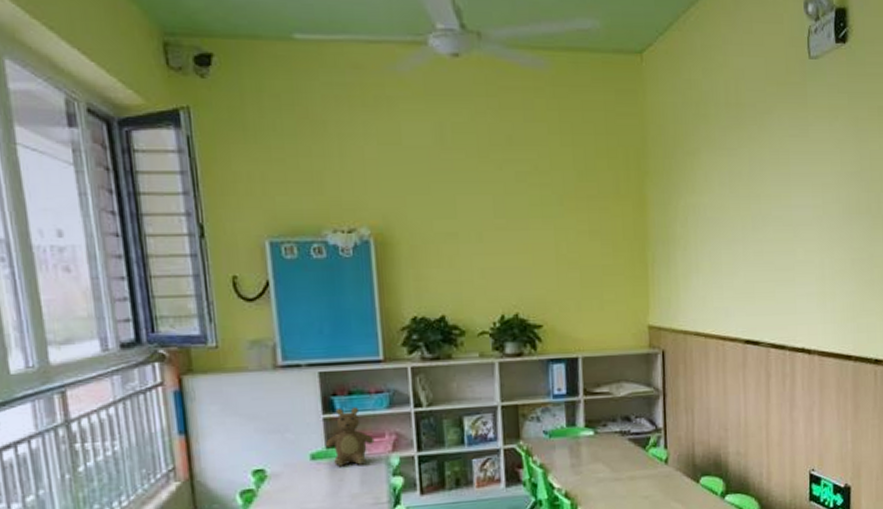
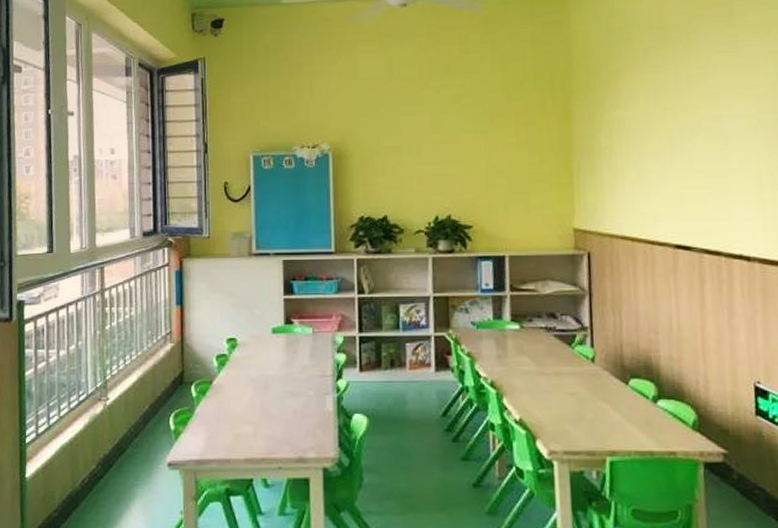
teddy bear: present [326,407,375,467] -> none [285,291,324,341]

